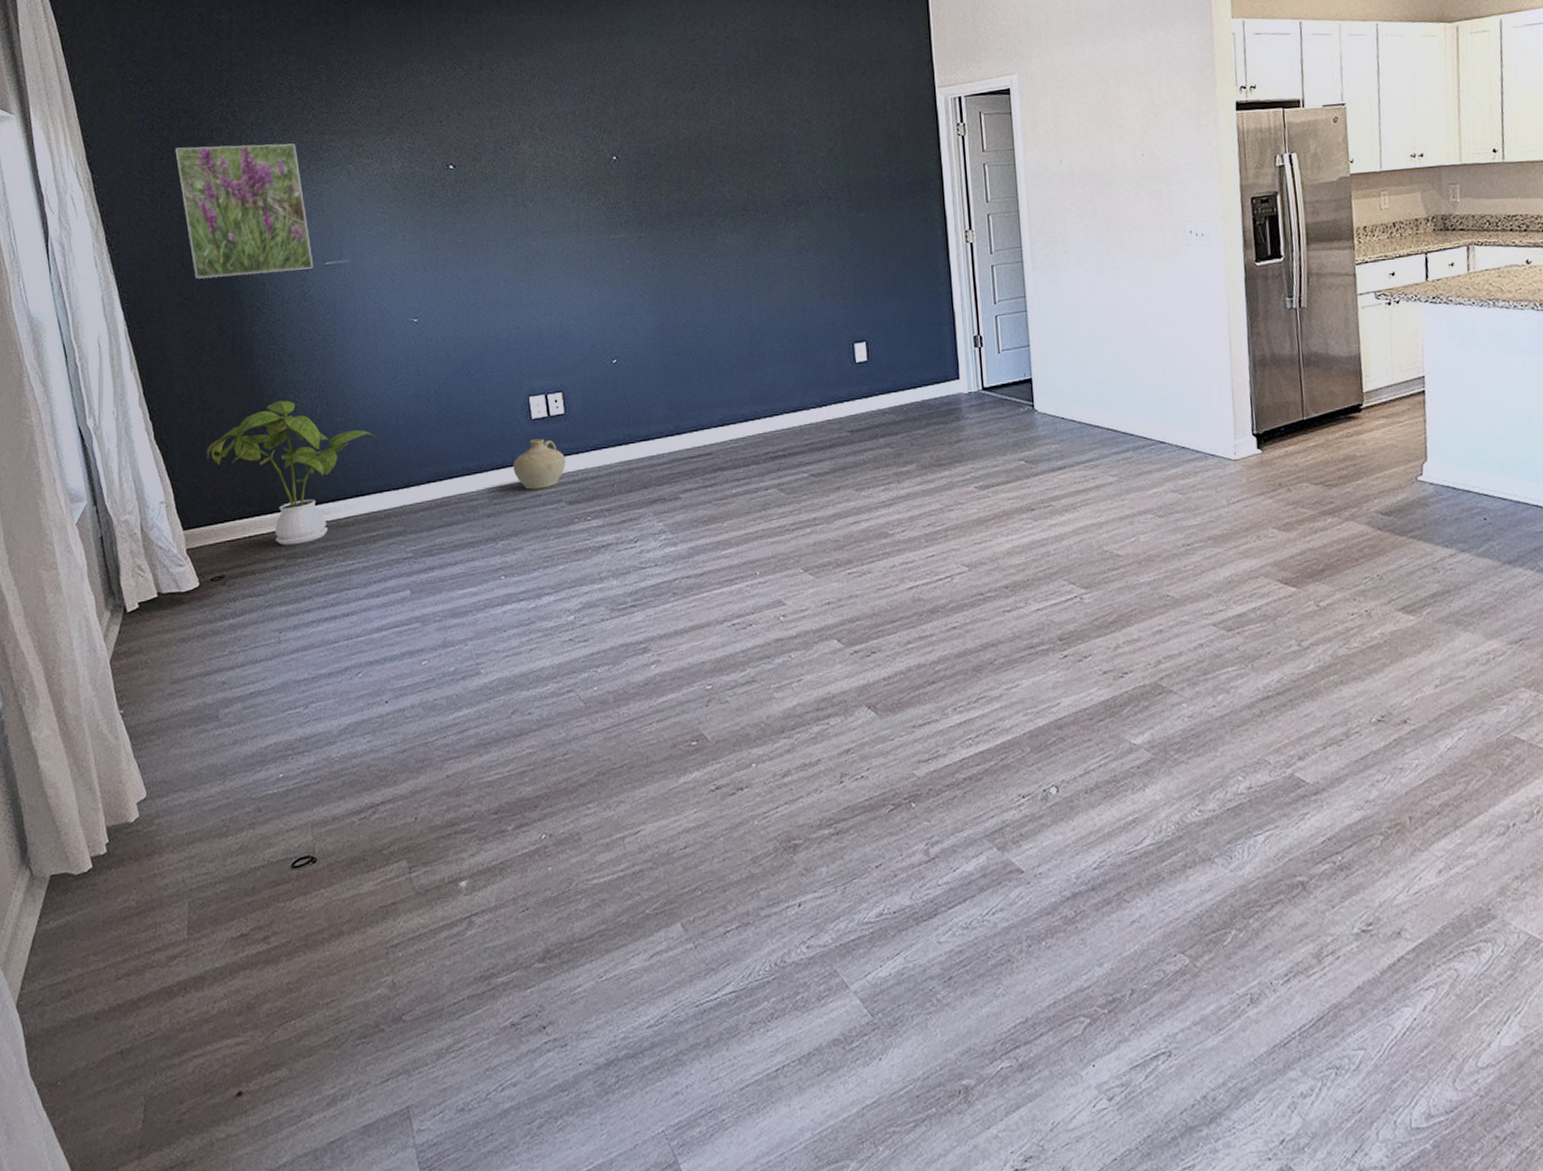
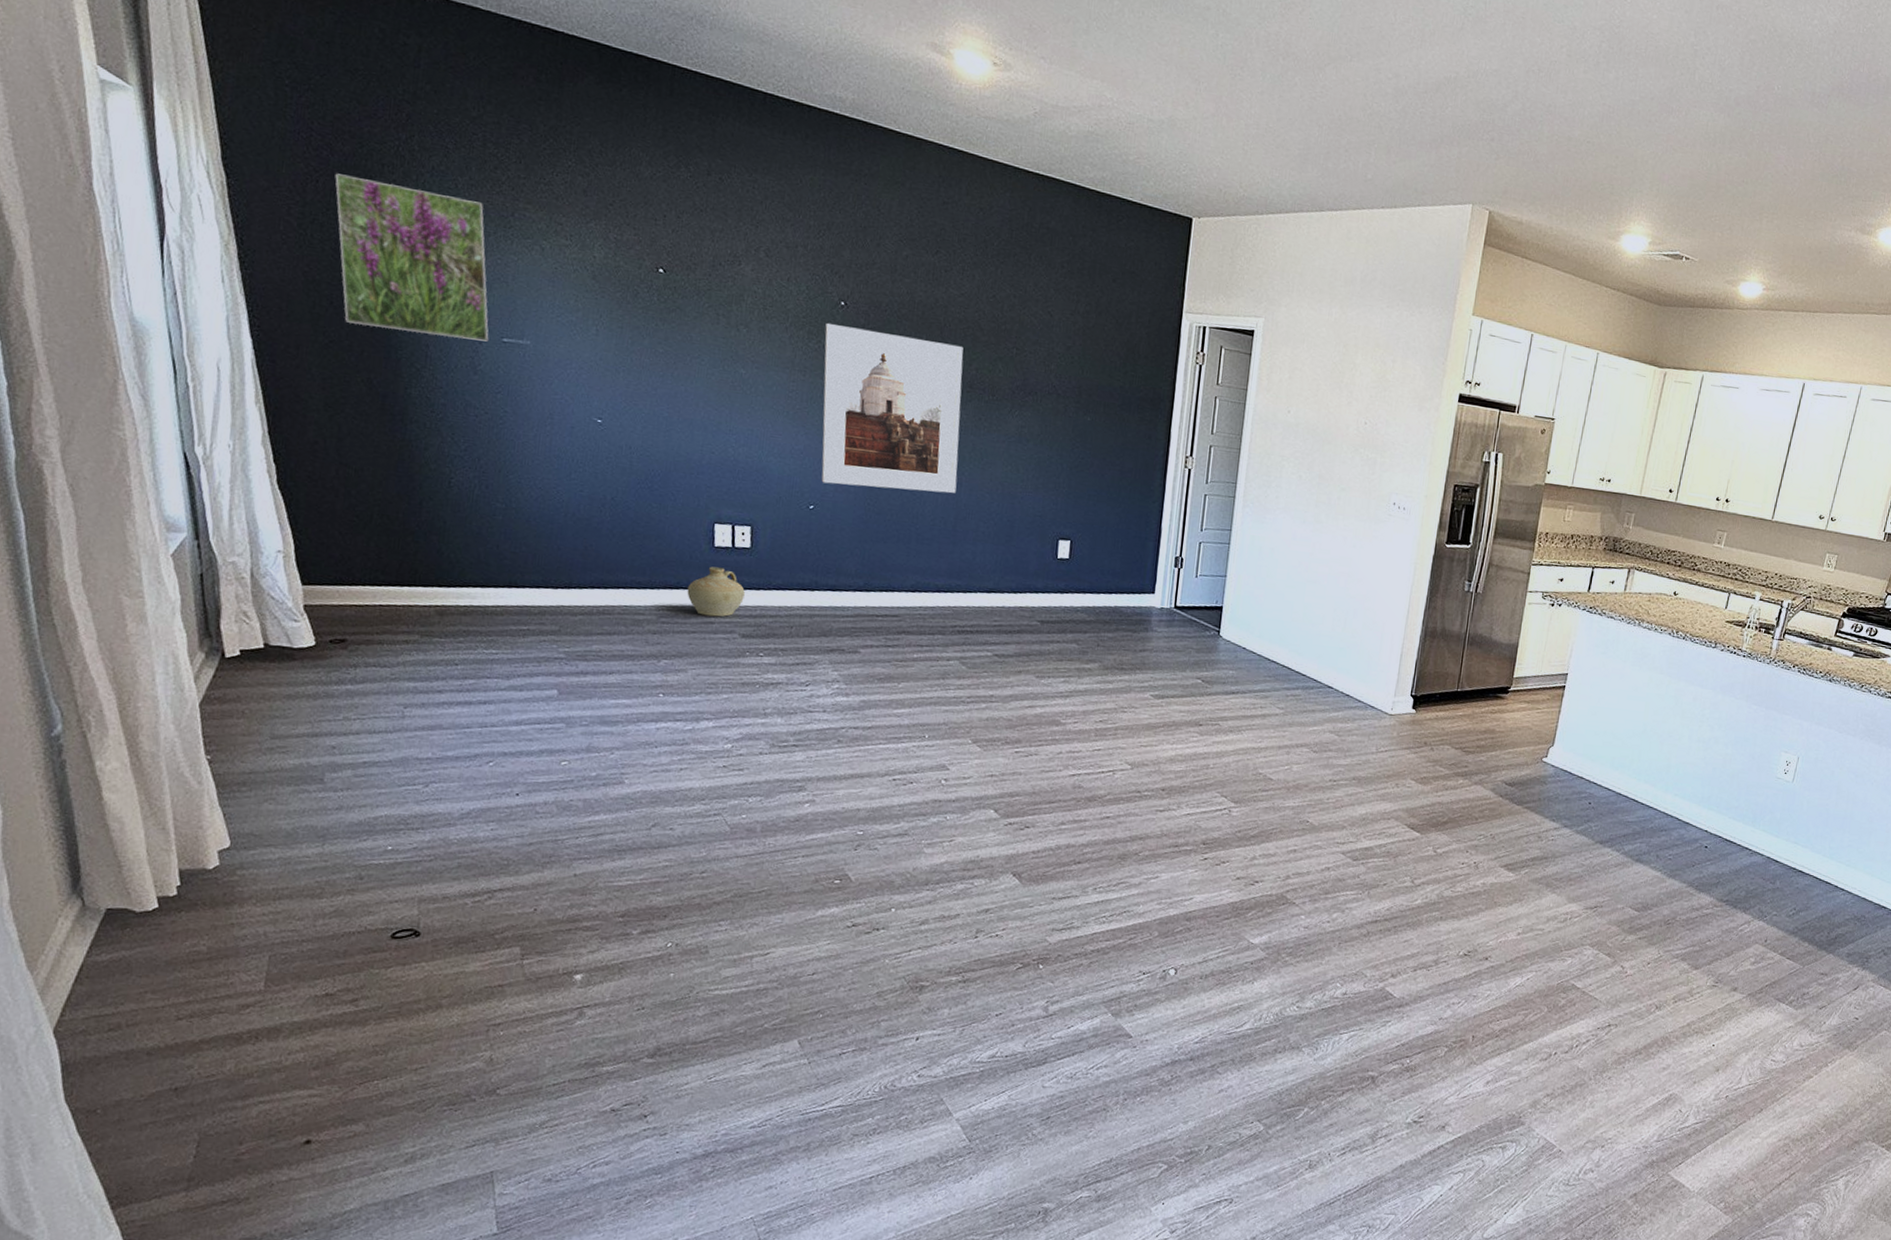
house plant: present [207,400,377,546] -> none [339,472,540,624]
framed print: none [602,172,747,335] -> present [821,323,964,493]

